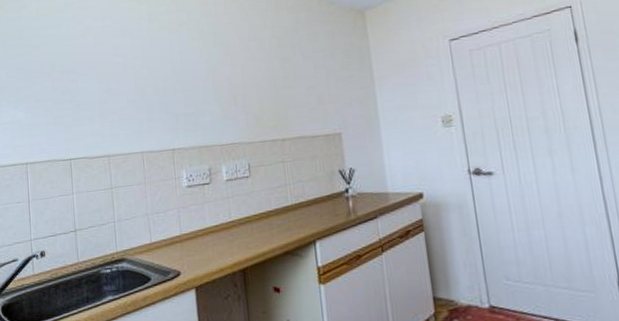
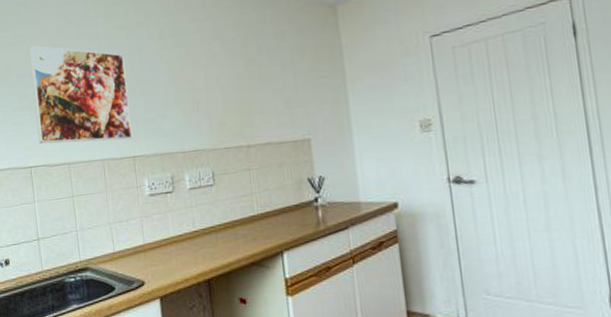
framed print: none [73,42,172,137] -> present [28,45,133,144]

